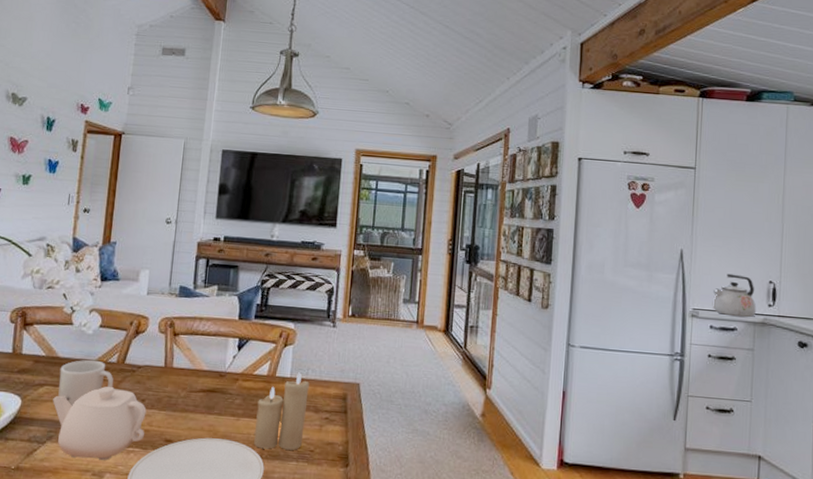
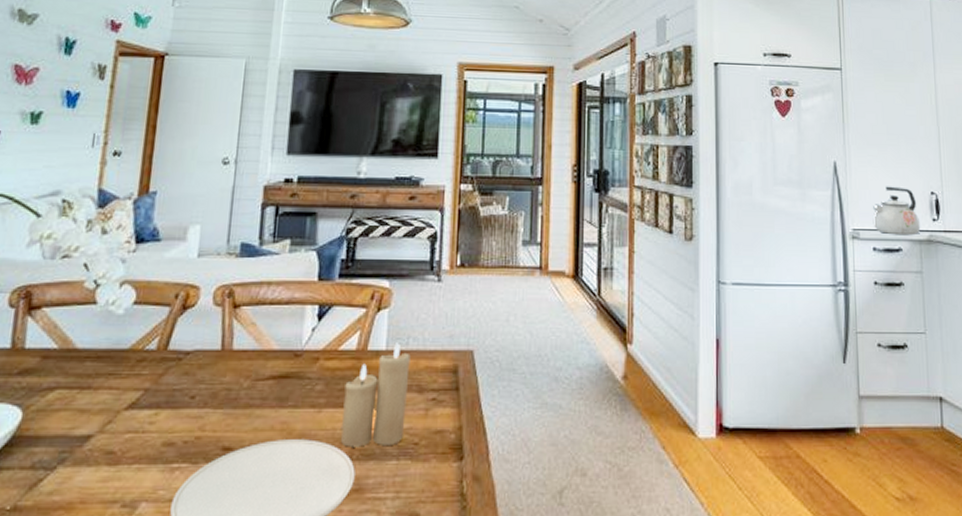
teapot: present [53,386,147,460] -> none [67,382,197,485]
mug: present [57,359,114,406] -> none [74,348,153,414]

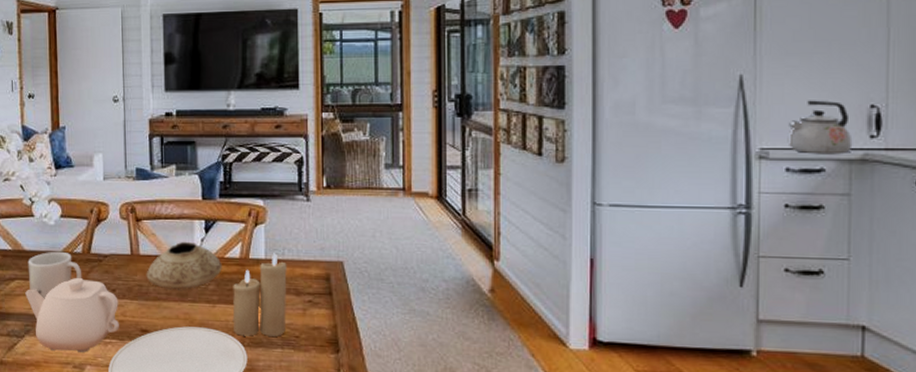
teapot: none [67,382,197,485] -> present [25,277,119,352]
mug: none [74,348,153,414] -> present [28,251,82,299]
ceramic bowl: none [237,331,335,393] -> present [146,241,222,290]

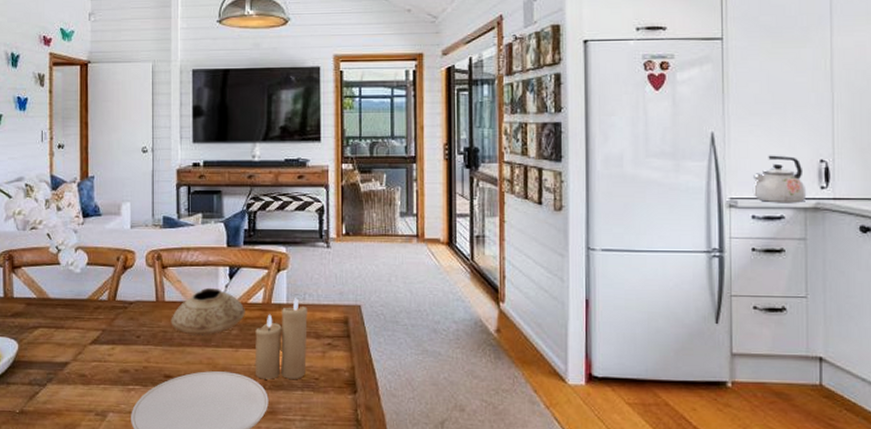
teapot: present [25,277,119,352] -> none [49,324,143,399]
mug: present [28,251,82,299] -> none [52,299,107,347]

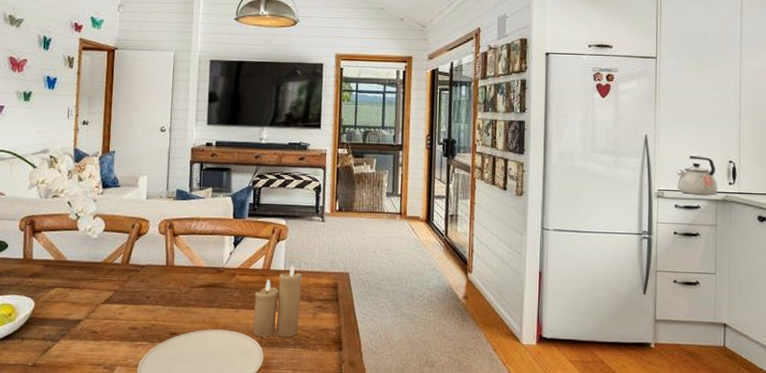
ceramic bowl: present [171,287,245,335] -> none [178,254,247,297]

